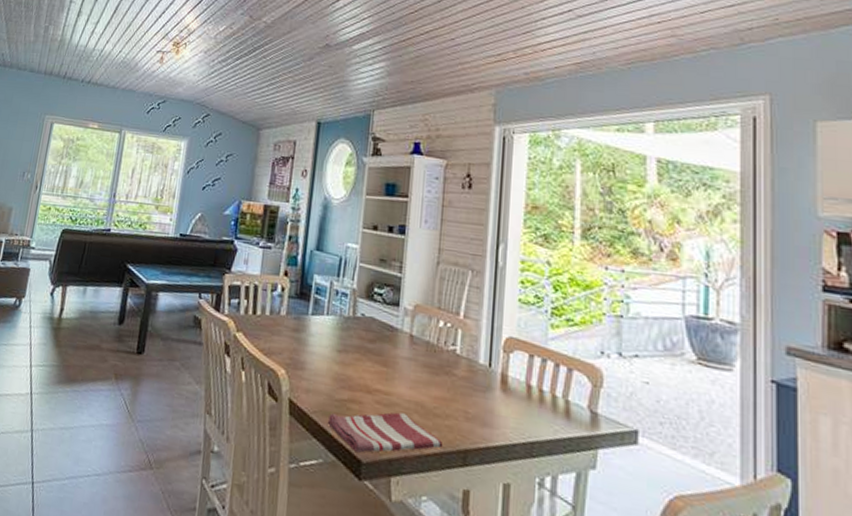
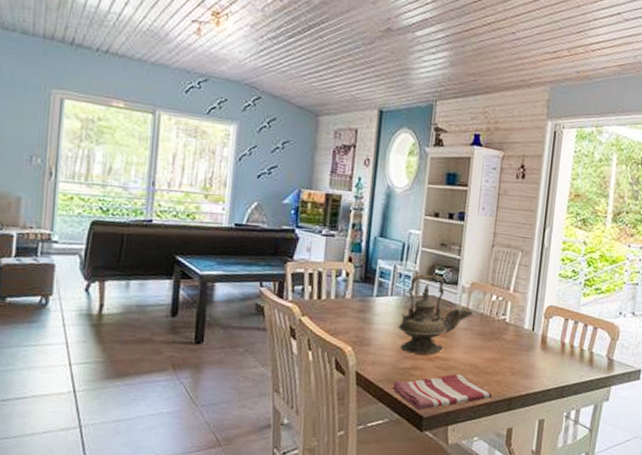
teapot: none [334,292,418,387] -> present [398,274,474,355]

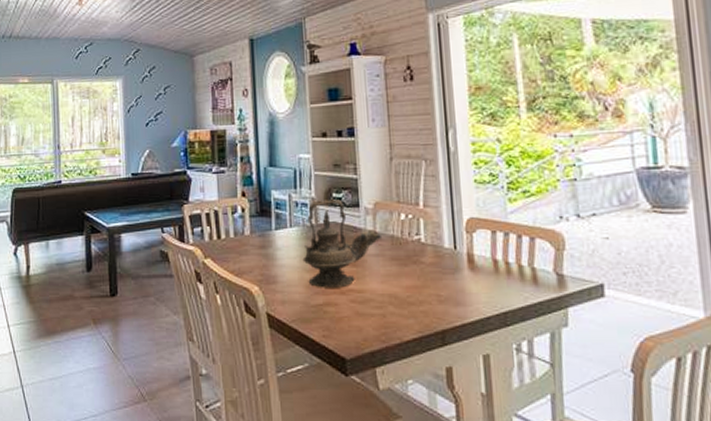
dish towel: present [392,374,493,410] -> none [307,307,421,351]

